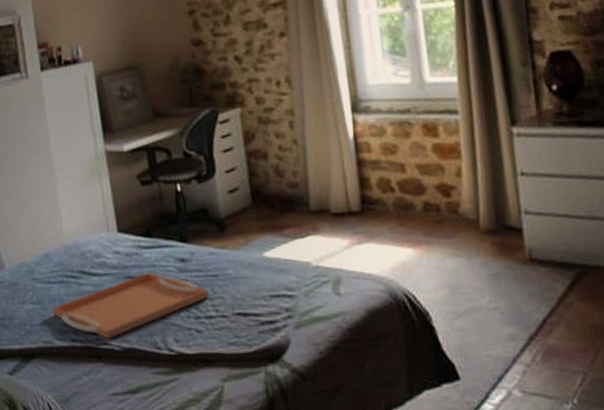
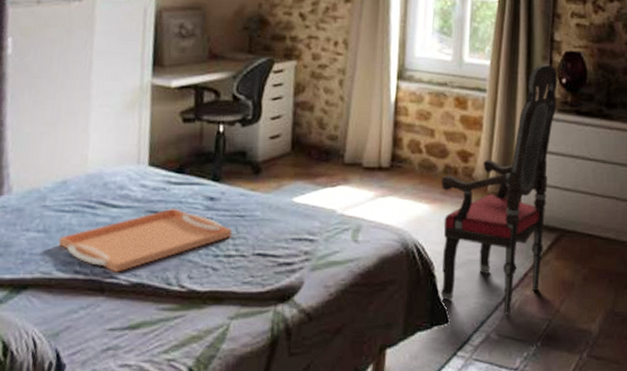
armchair: none [422,70,564,368] -> present [440,64,558,314]

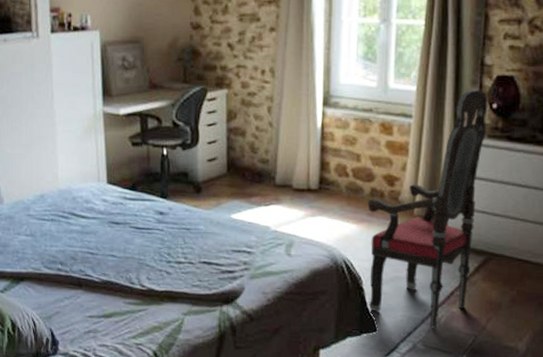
serving tray: present [58,208,232,273] -> none [43,220,180,272]

